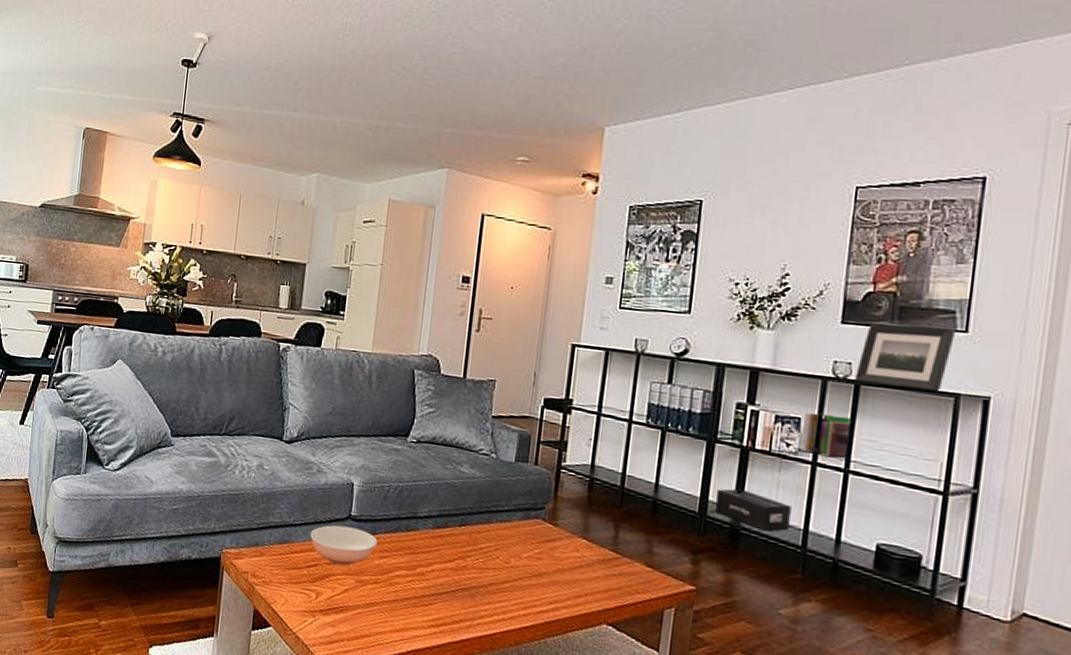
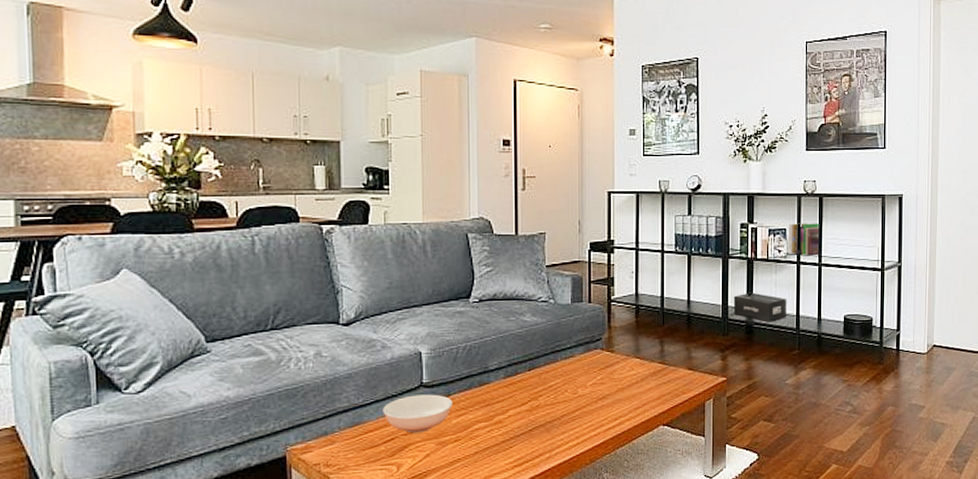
picture frame: present [855,323,955,393] -> none [819,146,878,196]

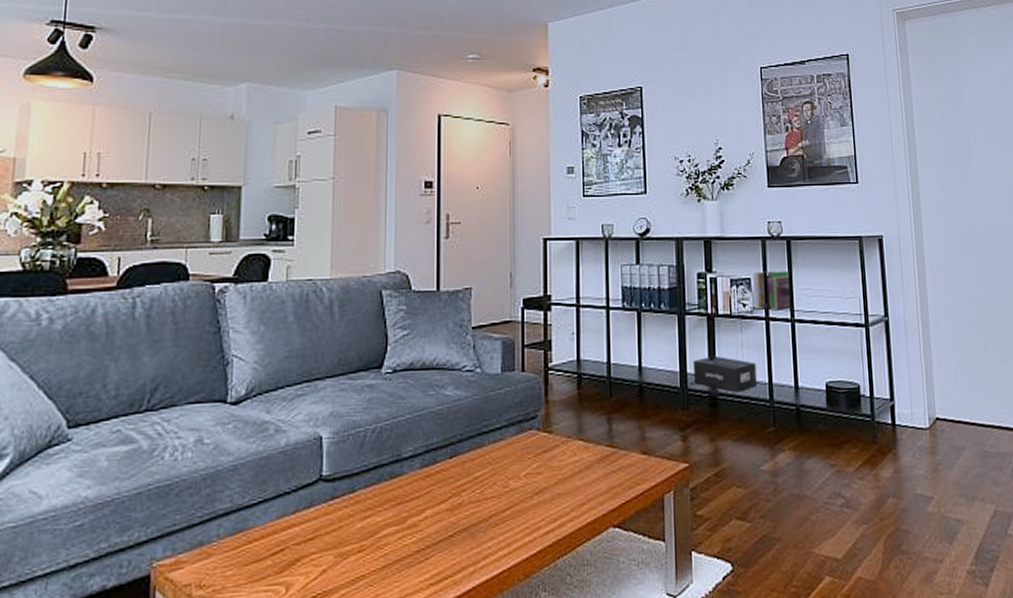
bowl: present [383,394,453,434] -> none [272,490,357,543]

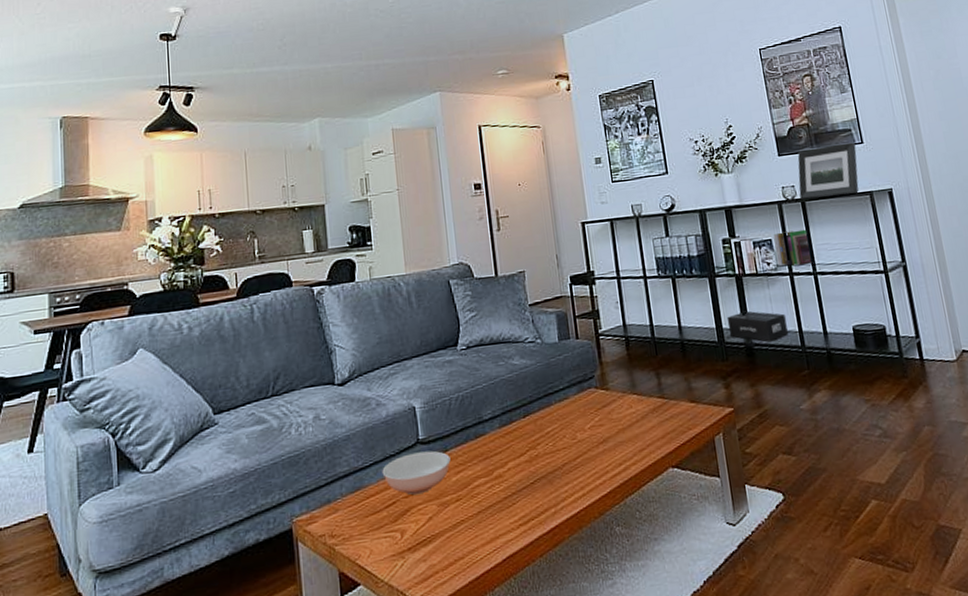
bowl: none [272,490,357,543] -> present [382,450,451,496]
picture frame: none [785,181,850,239] -> present [797,142,859,200]

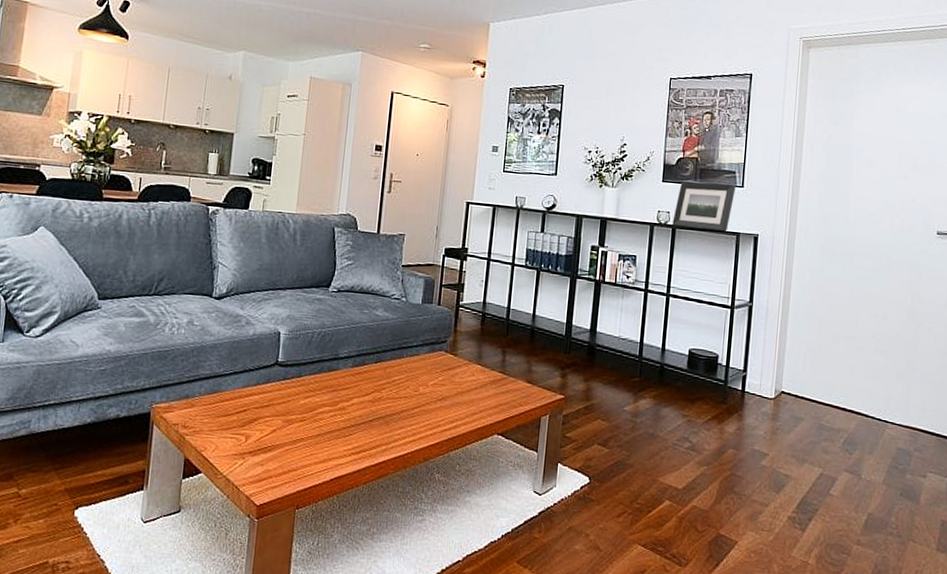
bowl: present [382,450,451,496] -> none [239,371,303,409]
box: present [726,310,788,342] -> none [577,314,631,346]
books: present [773,229,815,266] -> none [636,251,671,286]

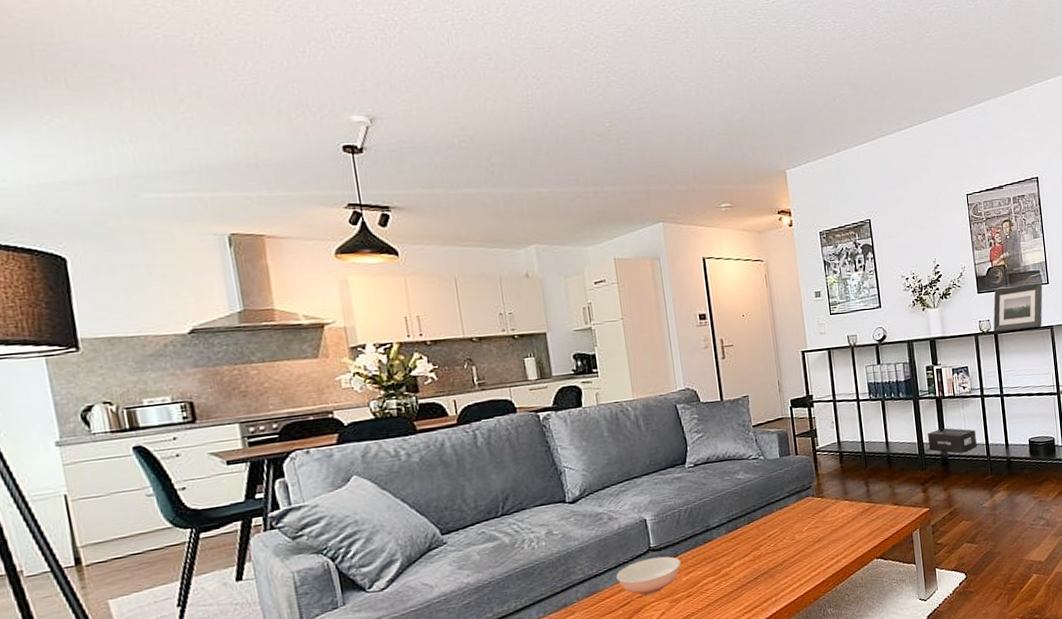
bowl: none [239,371,303,409] -> present [616,556,681,595]
box: none [577,314,631,346] -> present [927,427,977,454]

